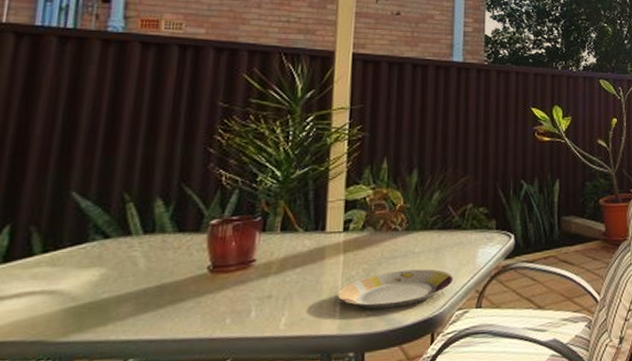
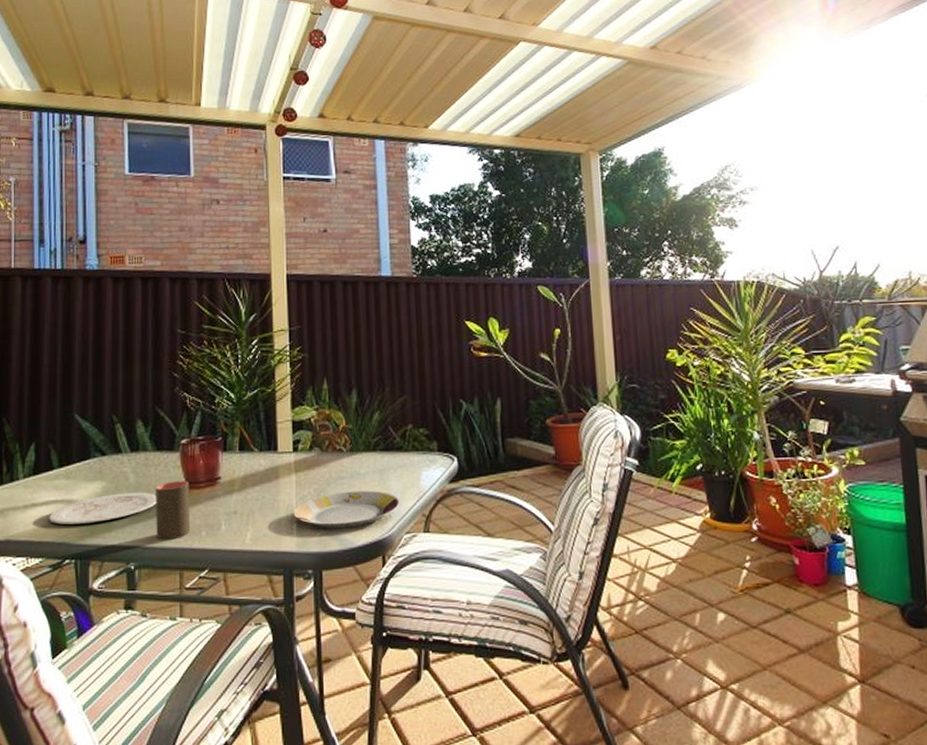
plate: none [18,278,173,320] -> present [48,492,157,525]
cup: none [166,264,216,331] -> present [156,481,190,540]

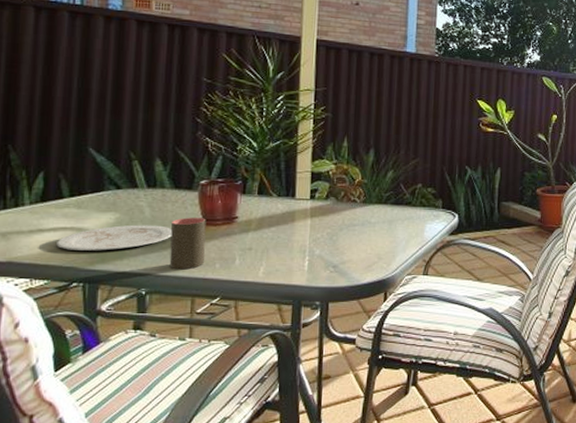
plate: present [293,490,400,528] -> none [306,237,405,267]

